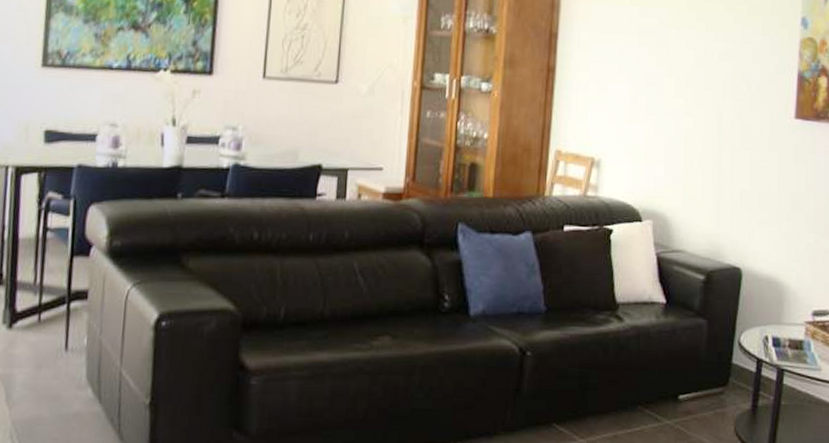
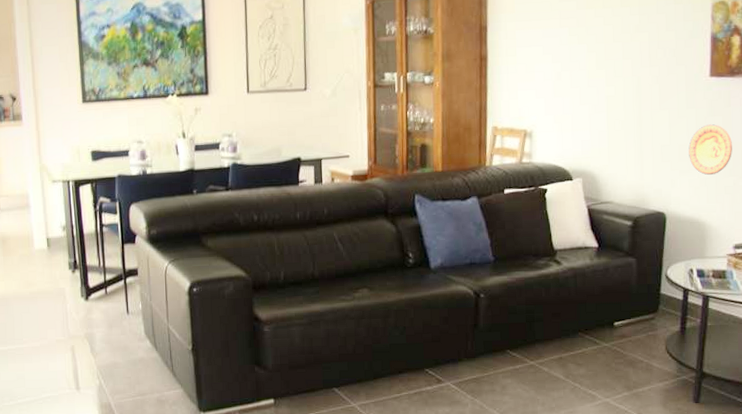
decorative plate: none [769,171,815,229] -> present [688,124,732,175]

